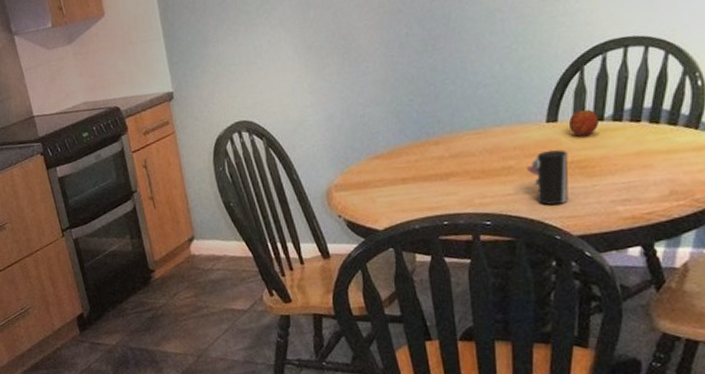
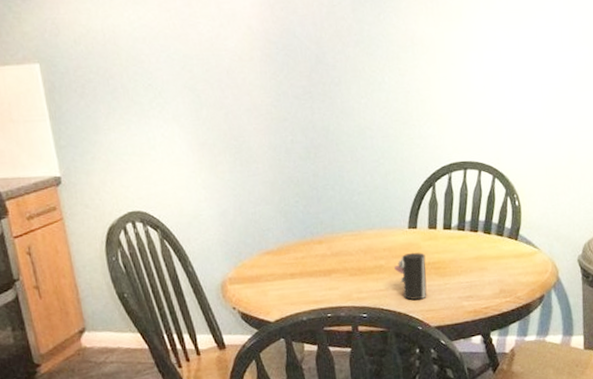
fruit: present [569,106,598,136] -> none [426,217,447,242]

